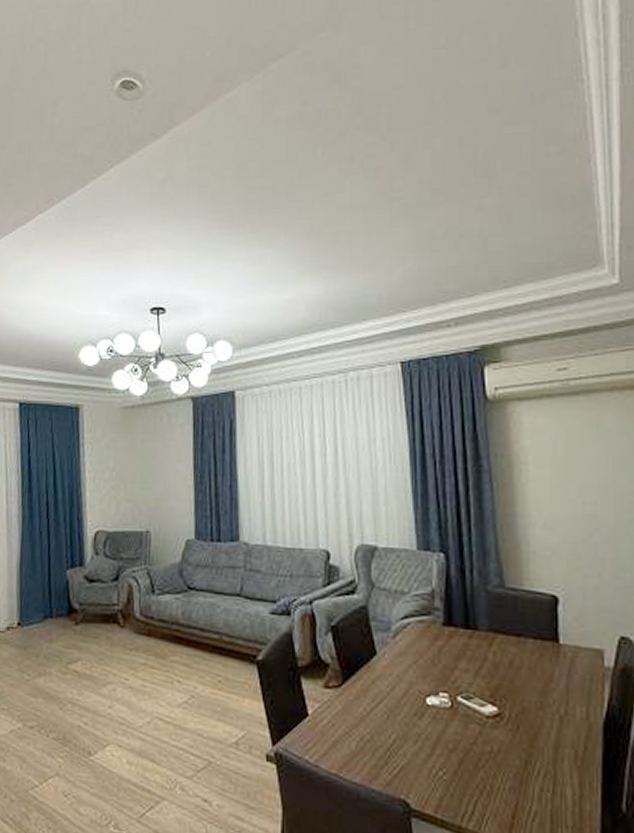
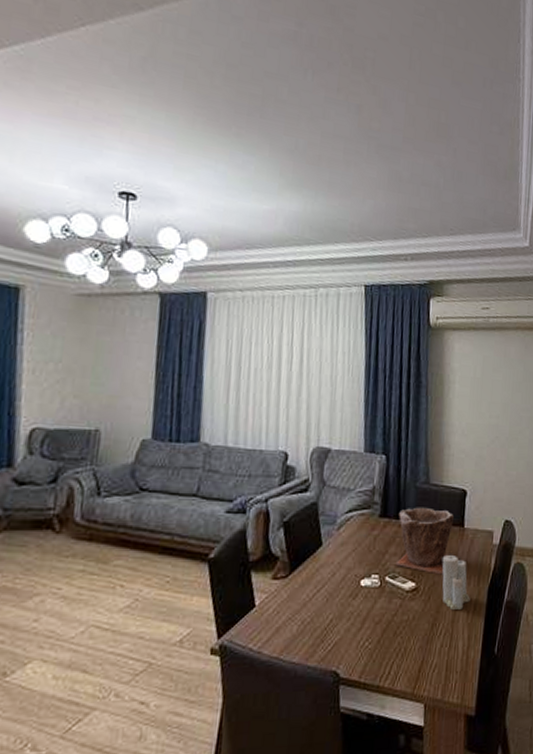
plant pot: none [468,615,544,701] -> present [395,507,455,575]
candle: none [531,673,577,747] -> present [442,553,470,610]

